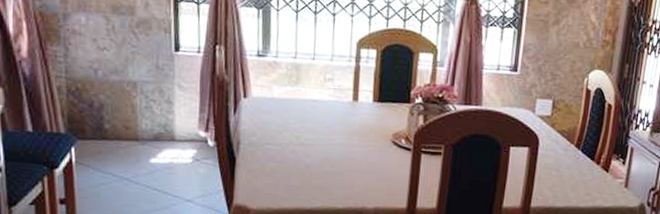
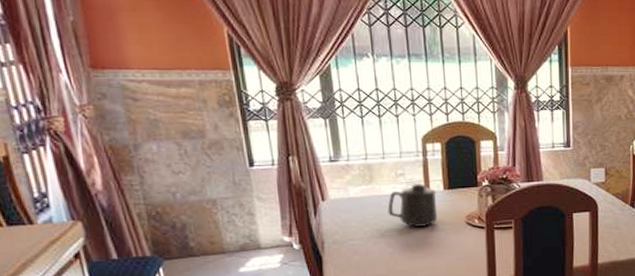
mug: none [310,91,365,140] -> present [388,183,438,227]

